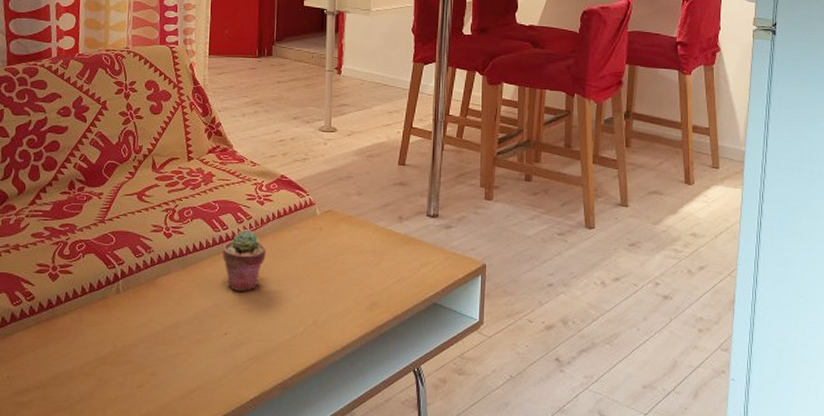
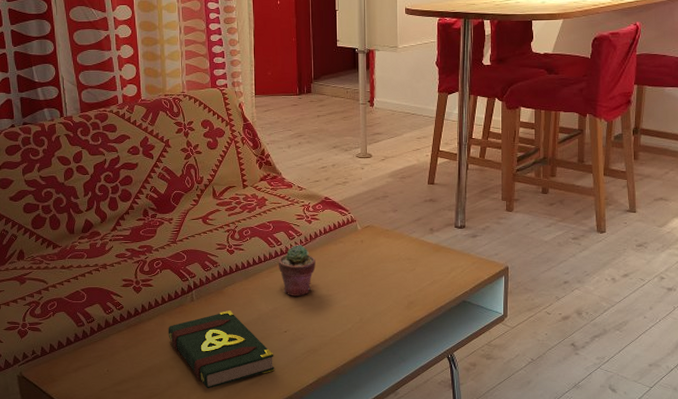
book: none [85,306,210,403] -> present [168,311,274,389]

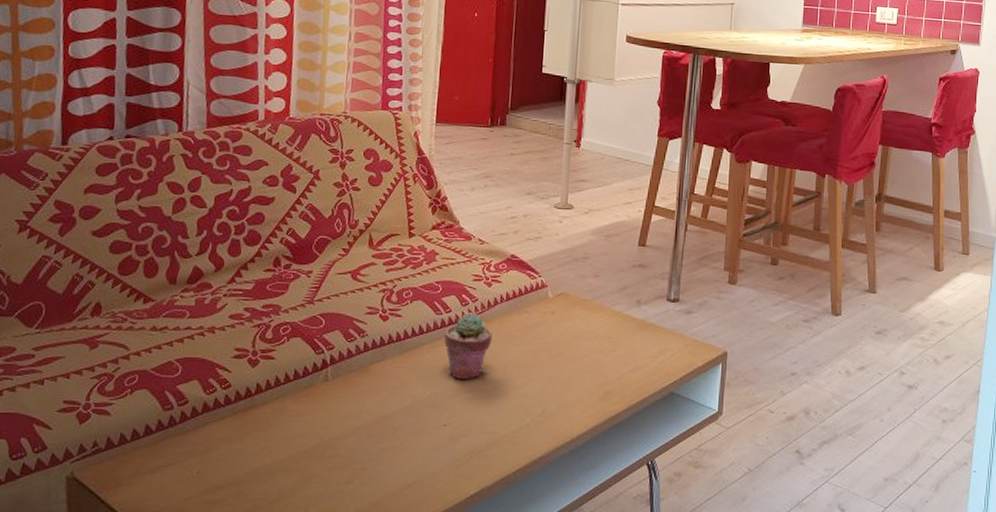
book: present [168,311,274,389] -> none [288,395,427,500]

